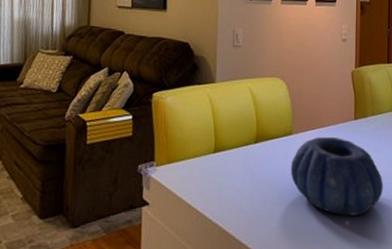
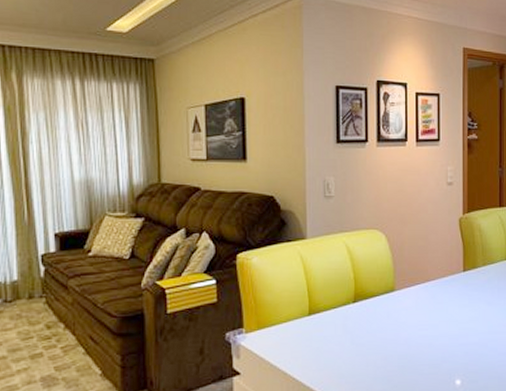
decorative bowl: present [290,136,383,216] -> none [394,291,496,375]

